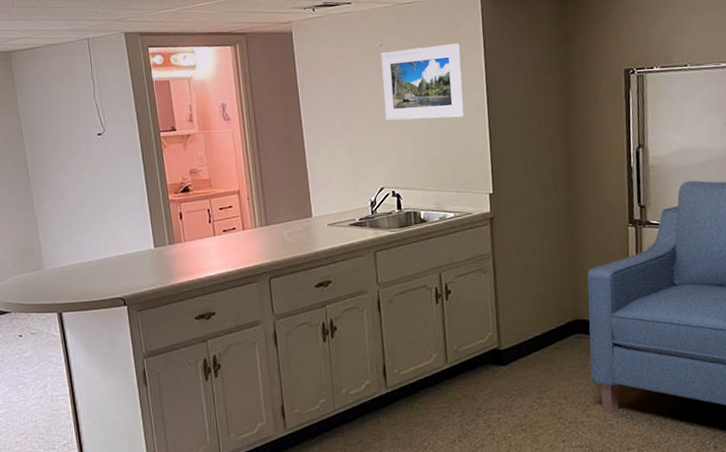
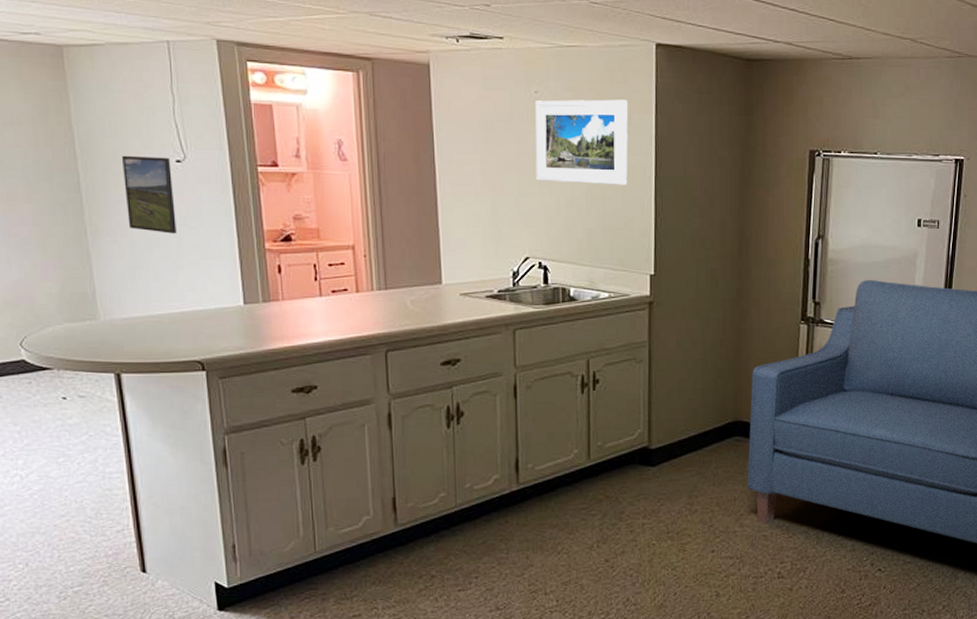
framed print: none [56,132,100,194] -> present [121,155,177,234]

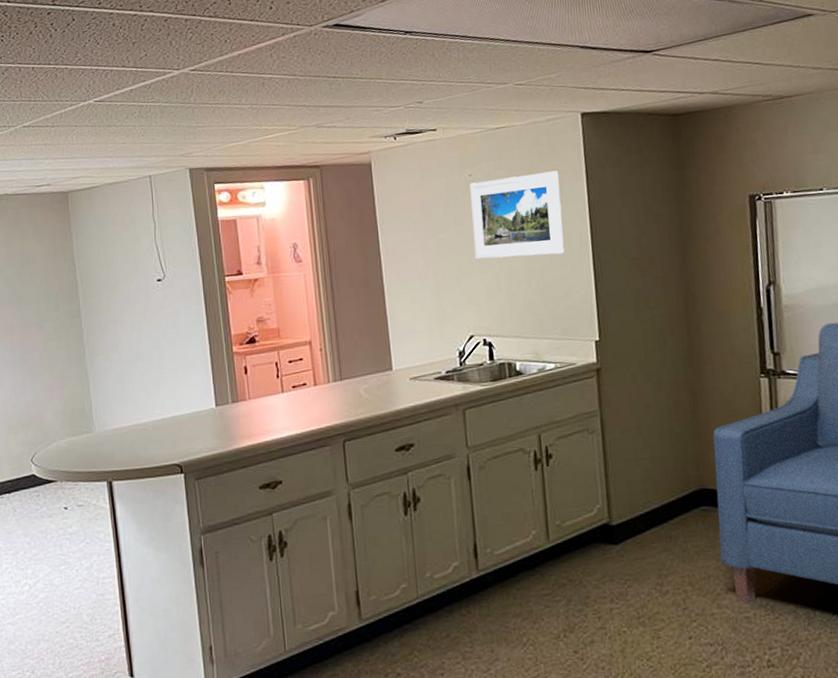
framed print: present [121,155,177,234] -> none [113,277,158,347]

